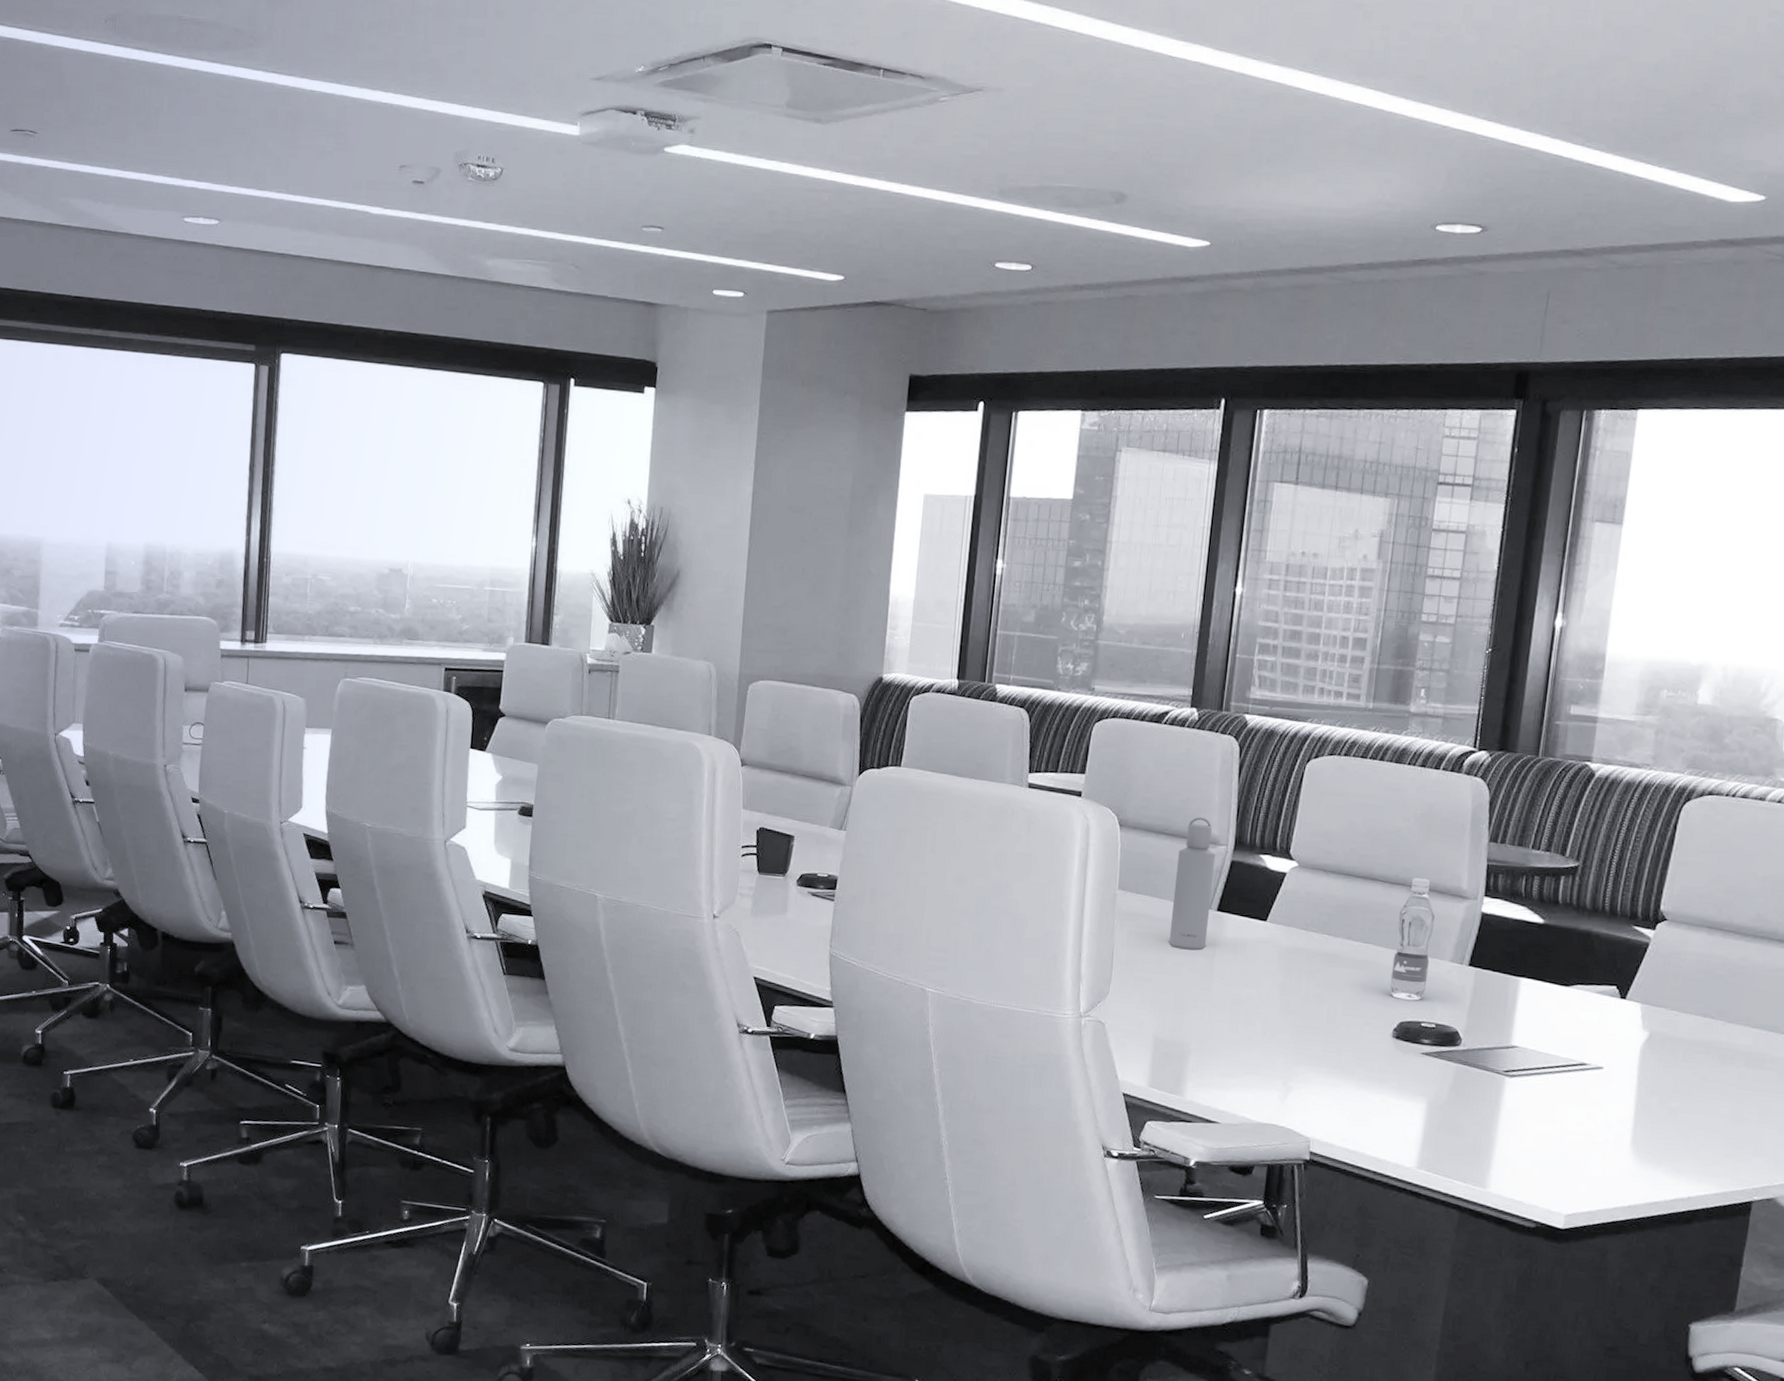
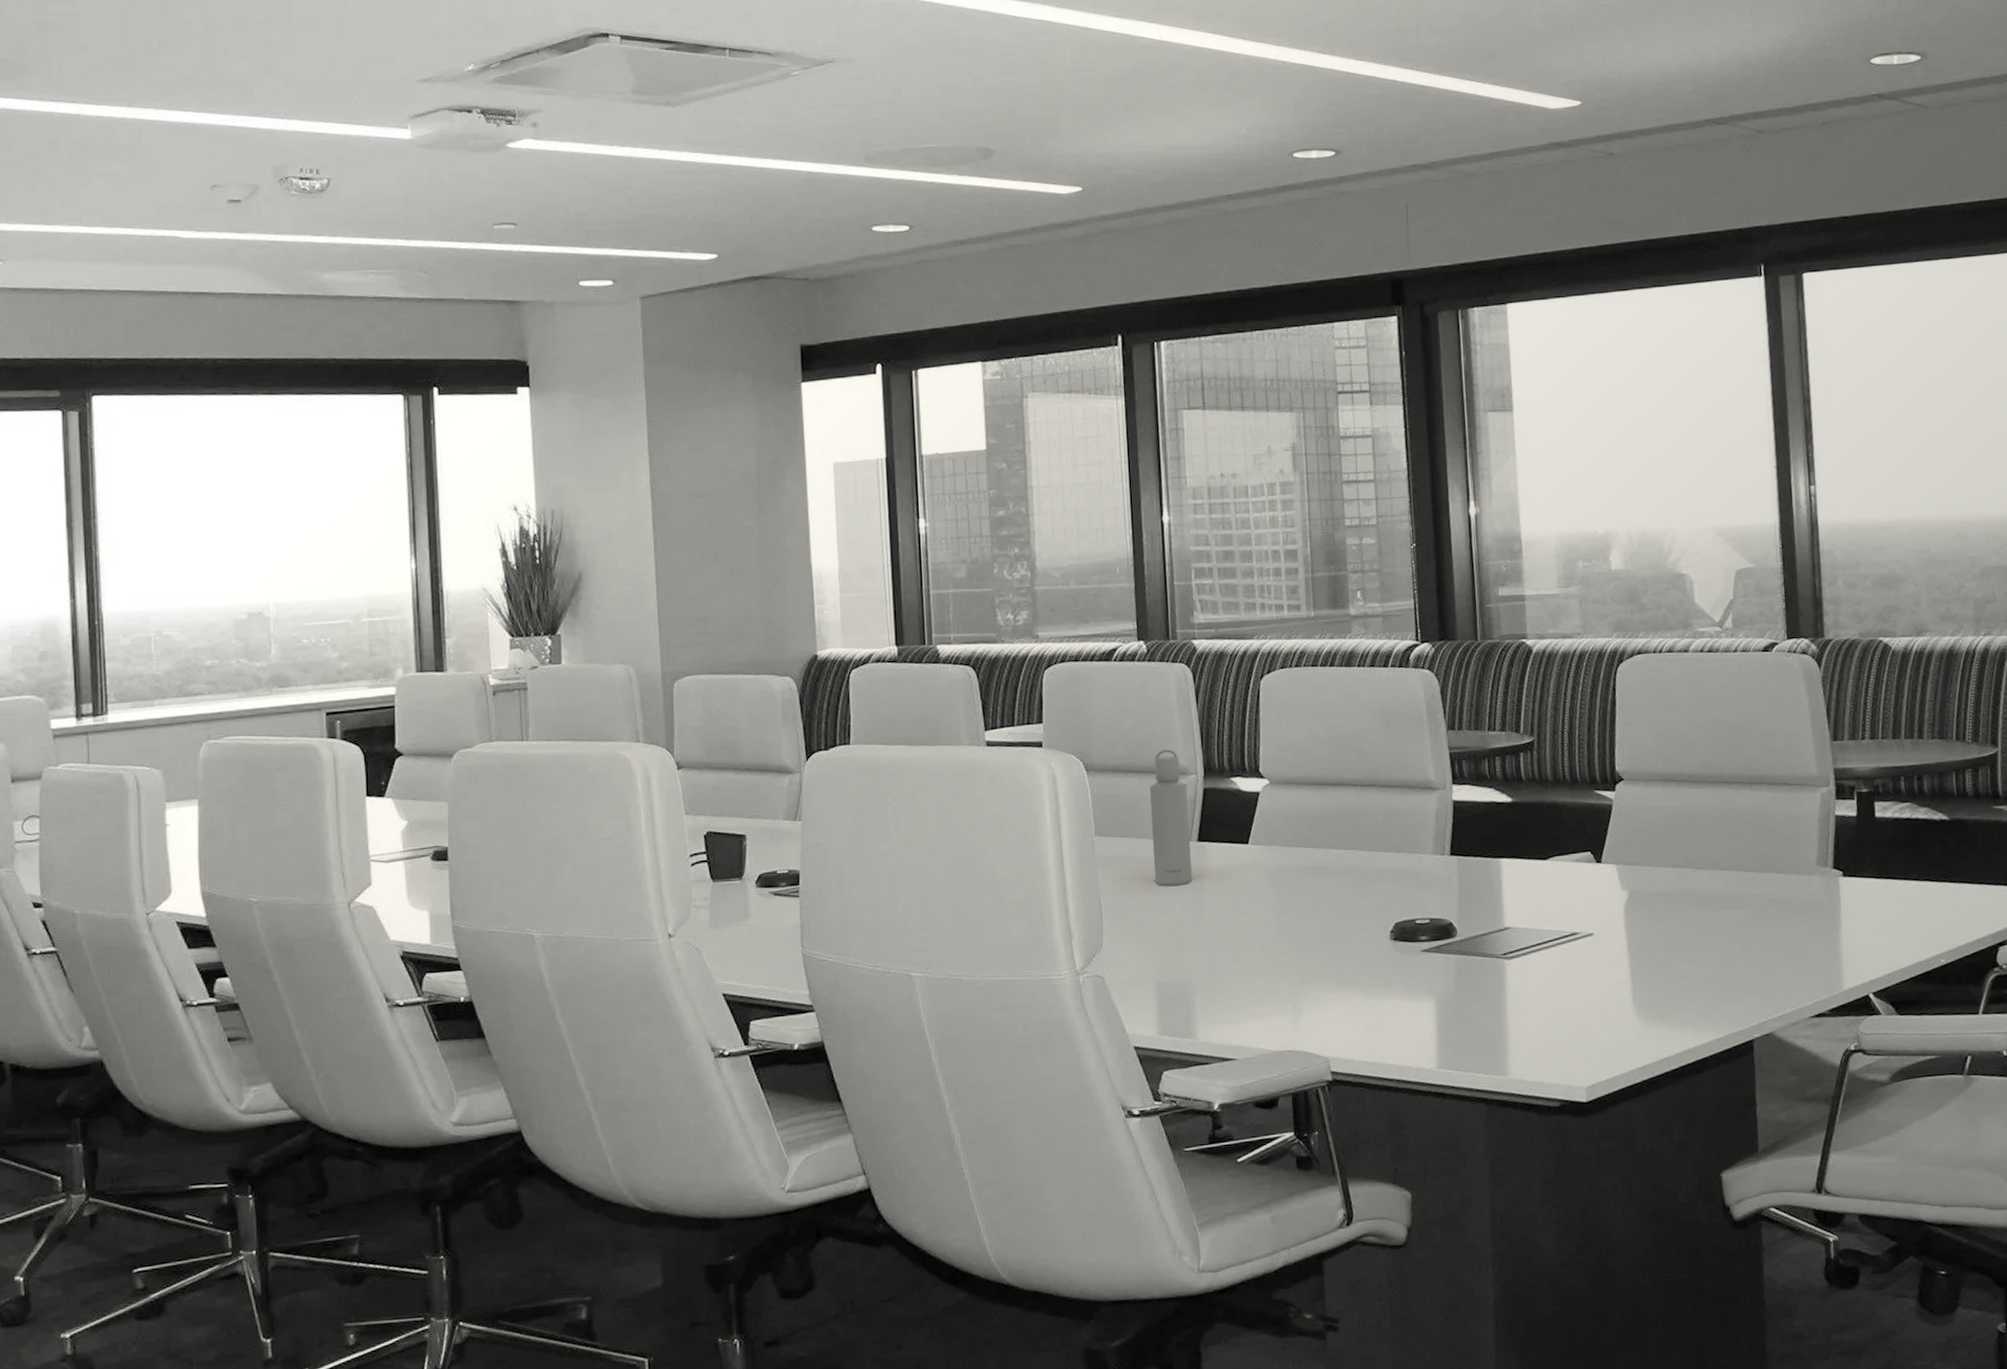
bottle: present [1390,878,1435,1001] -> none [1375,776,1414,900]

